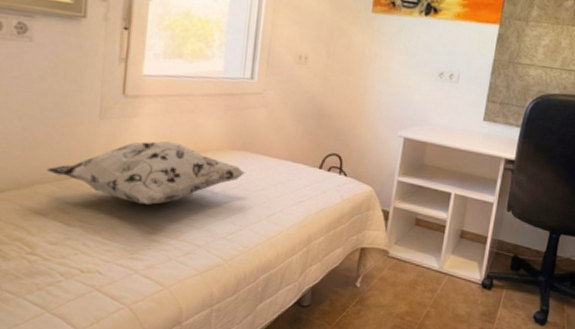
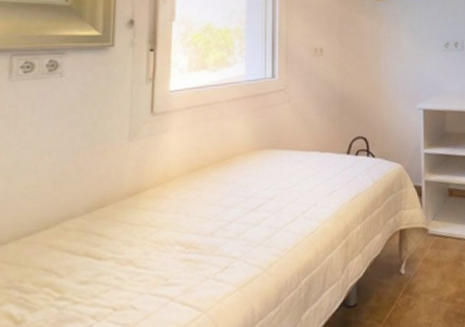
decorative pillow: present [47,141,246,205] -> none [77,152,277,223]

